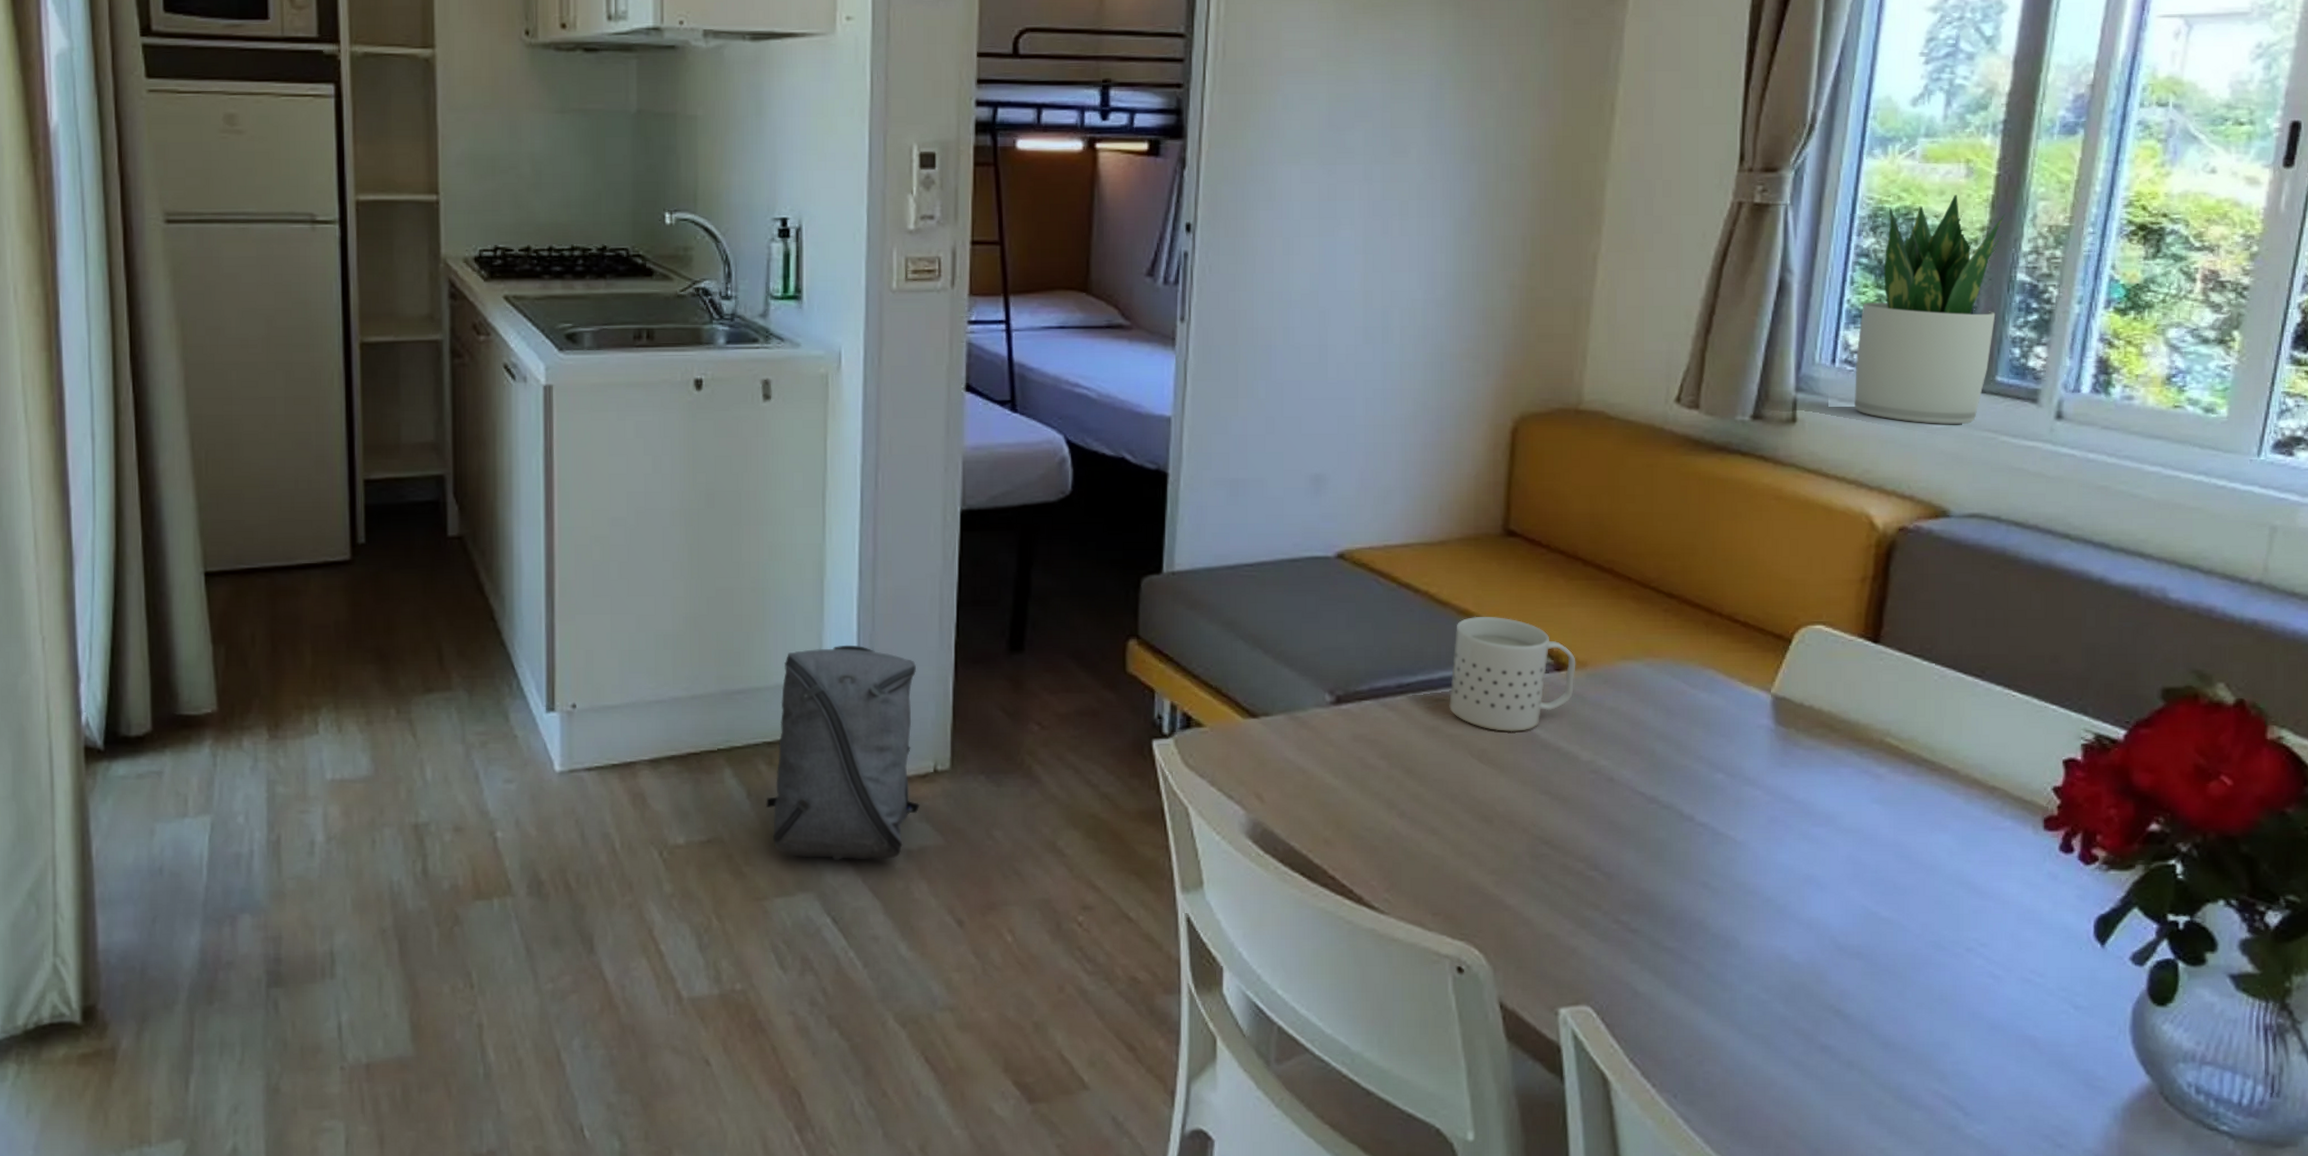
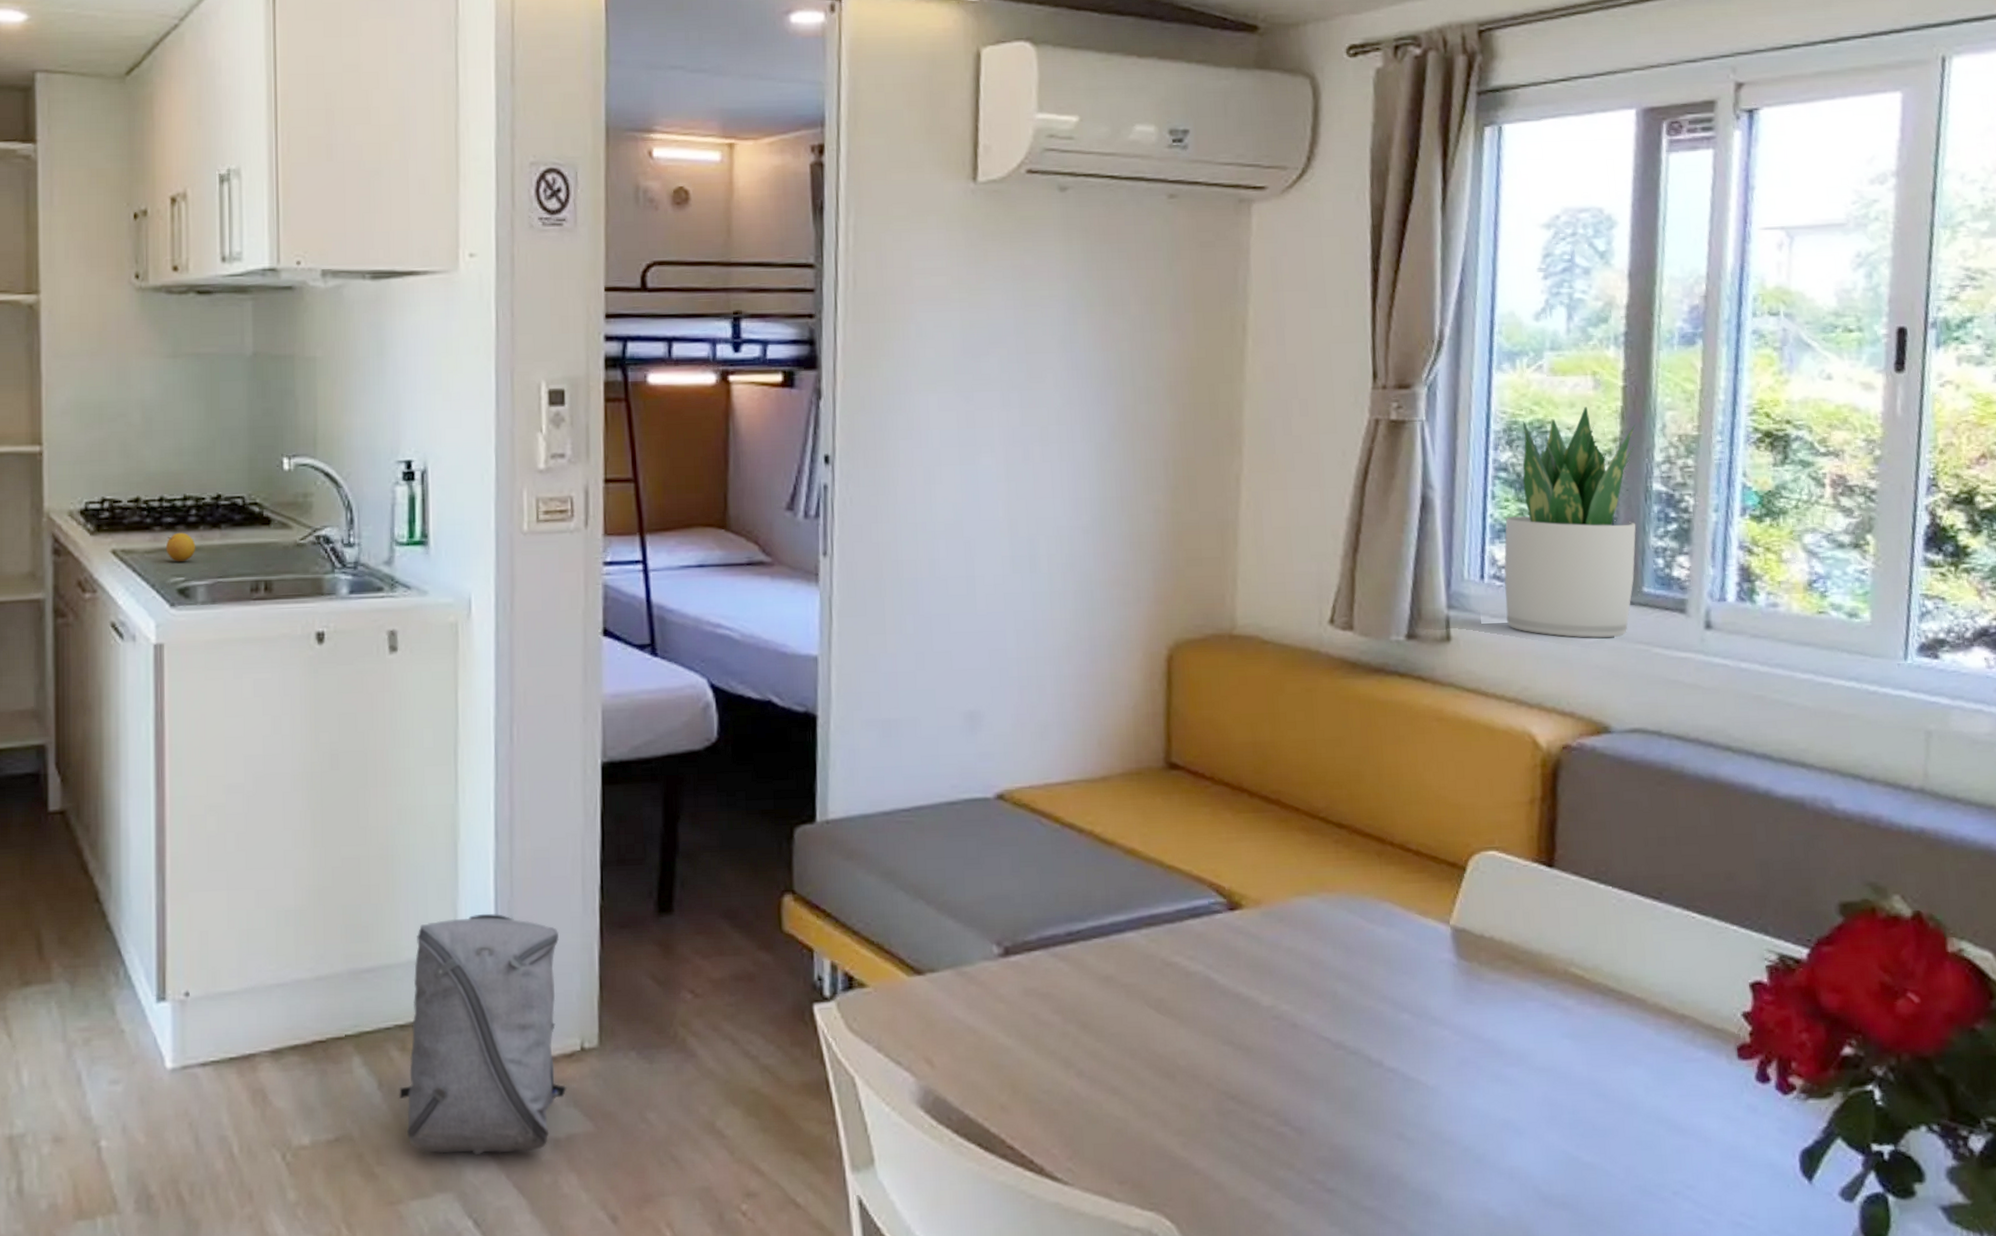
fruit: none [554,281,583,310] -> present [165,532,196,563]
mug: present [1449,616,1576,732] -> none [1121,855,1250,979]

